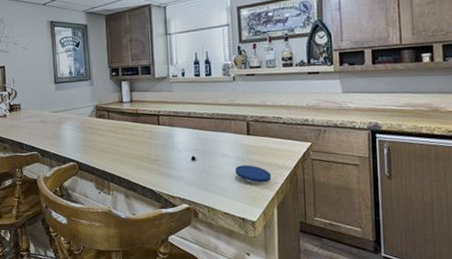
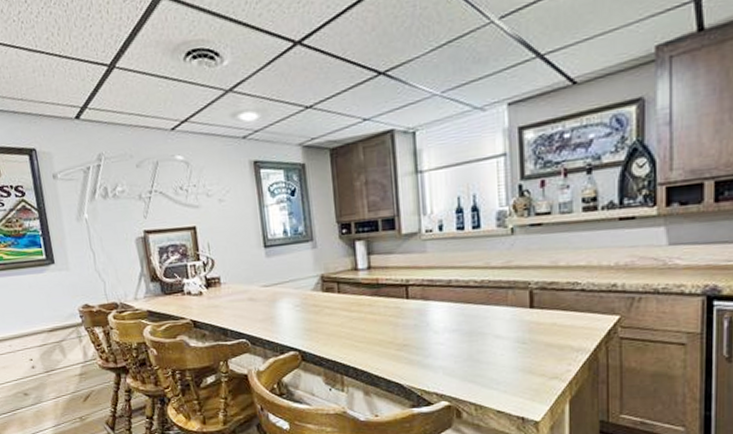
plate: present [190,156,272,183] -> none [451,338,563,372]

